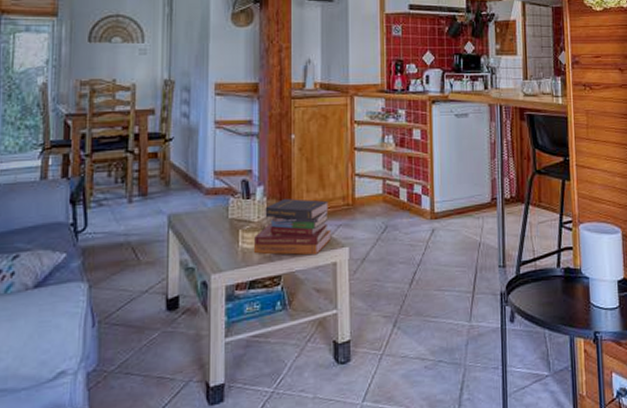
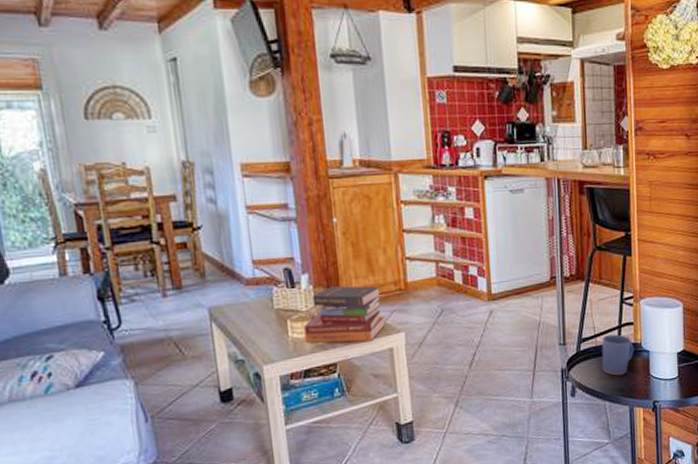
mug: none [541,258,574,302] -> present [601,334,634,376]

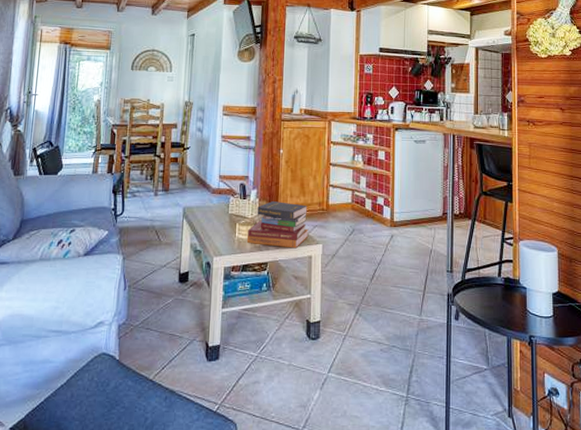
mug: present [601,334,634,376] -> none [484,269,513,307]

